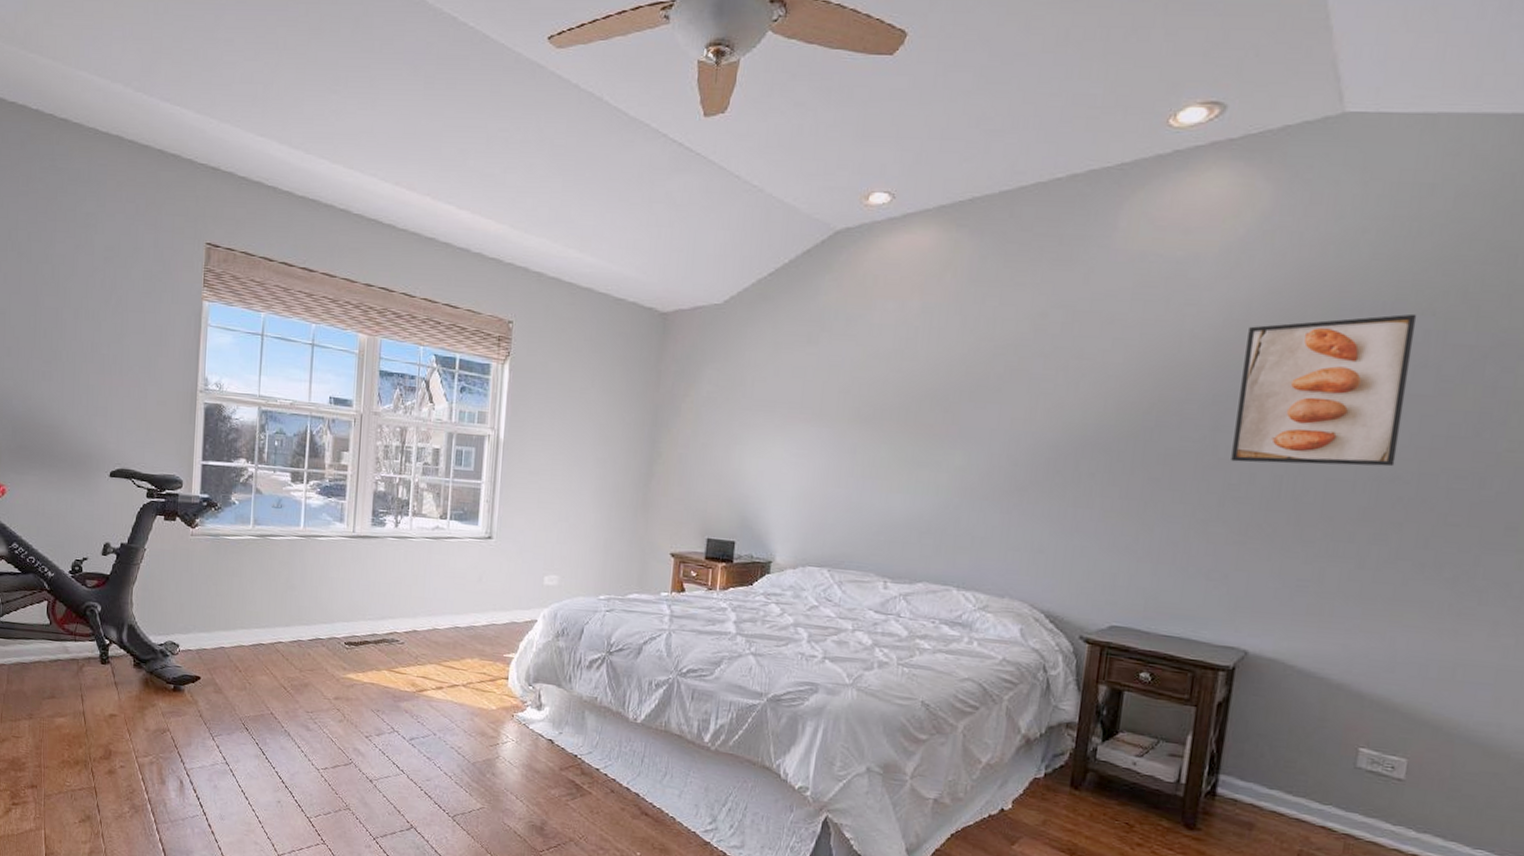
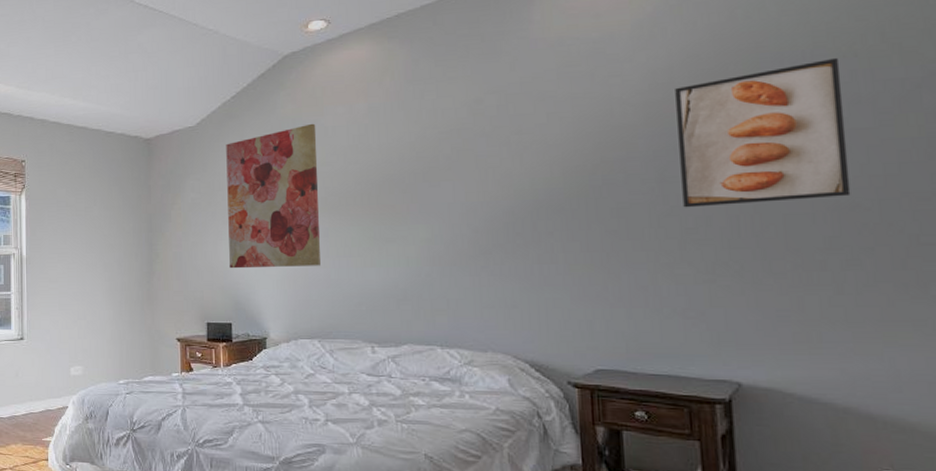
wall art: none [741,317,861,486] -> present [226,123,320,269]

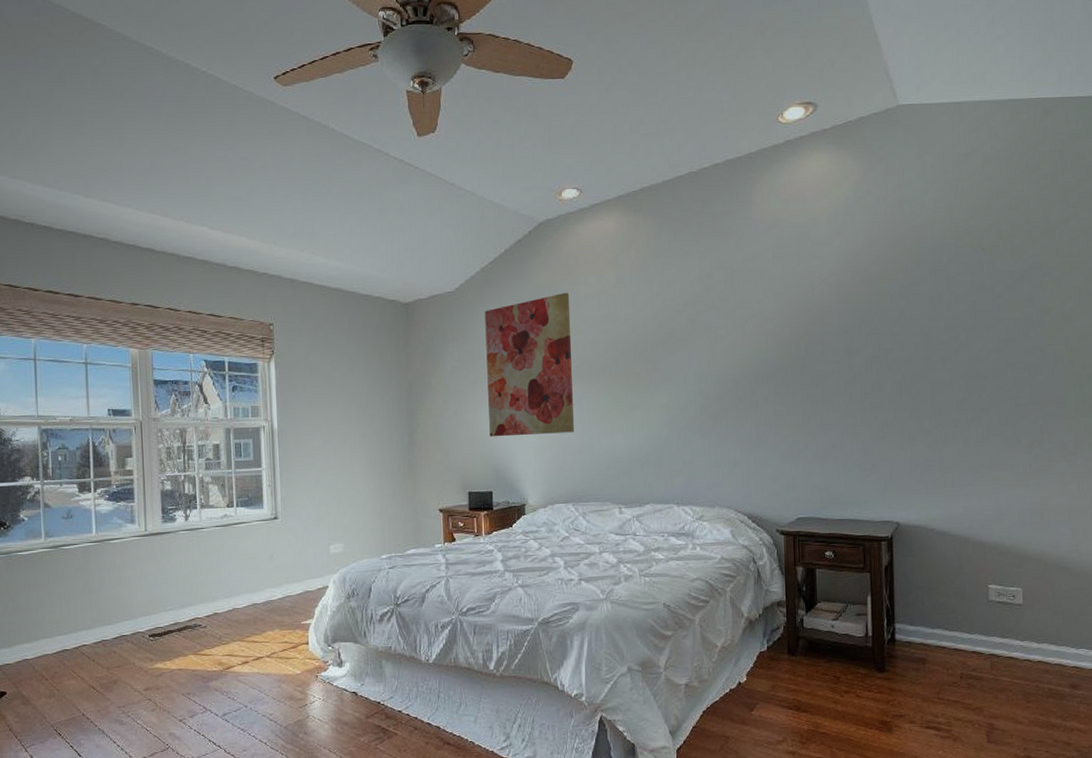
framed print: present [675,57,851,208] -> none [860,250,976,376]

